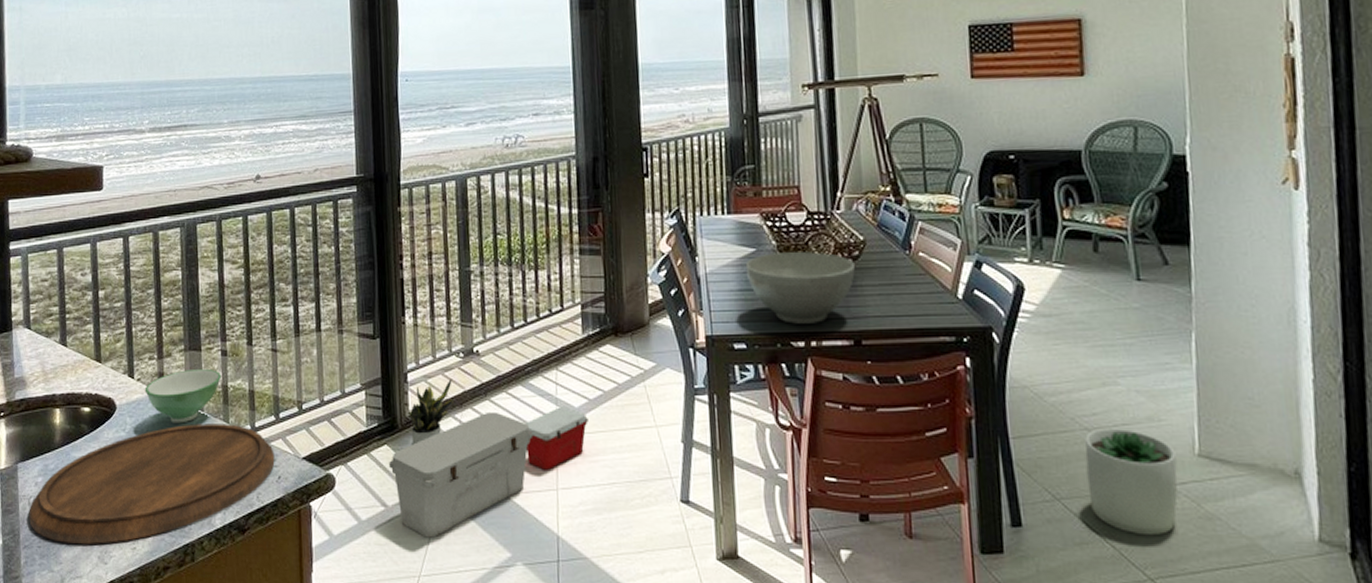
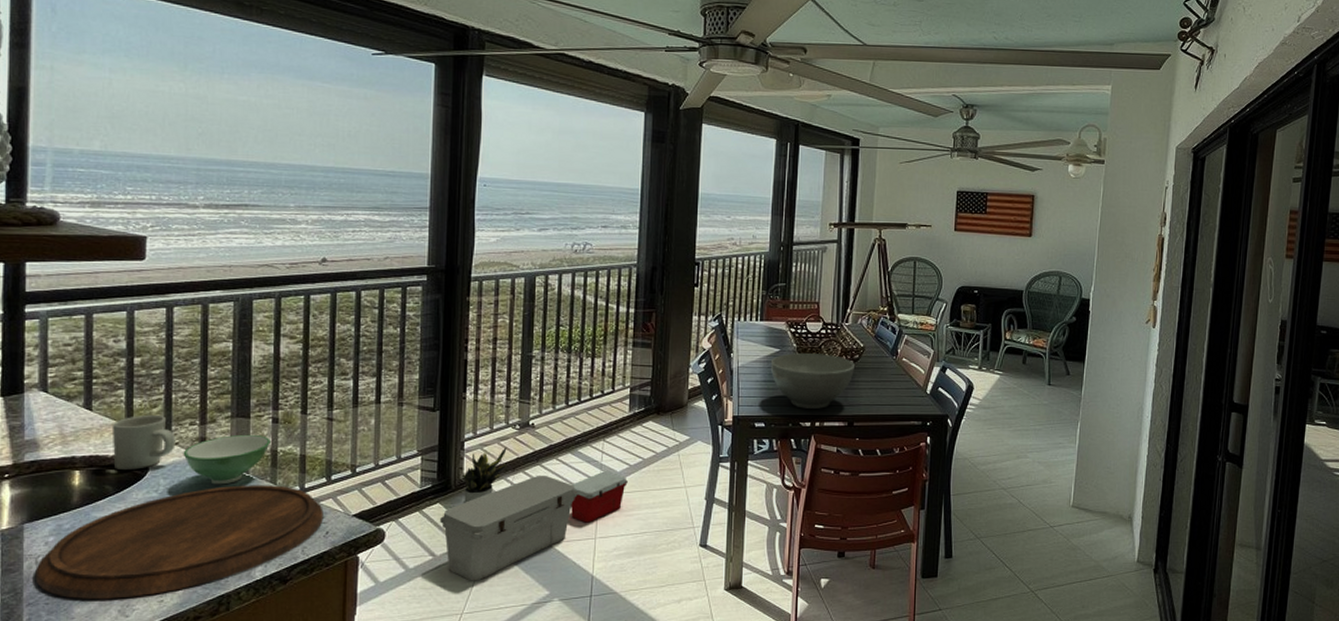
mug: none [83,349,138,409] -> present [111,414,176,471]
planter: present [1085,429,1178,536] -> none [999,488,1058,562]

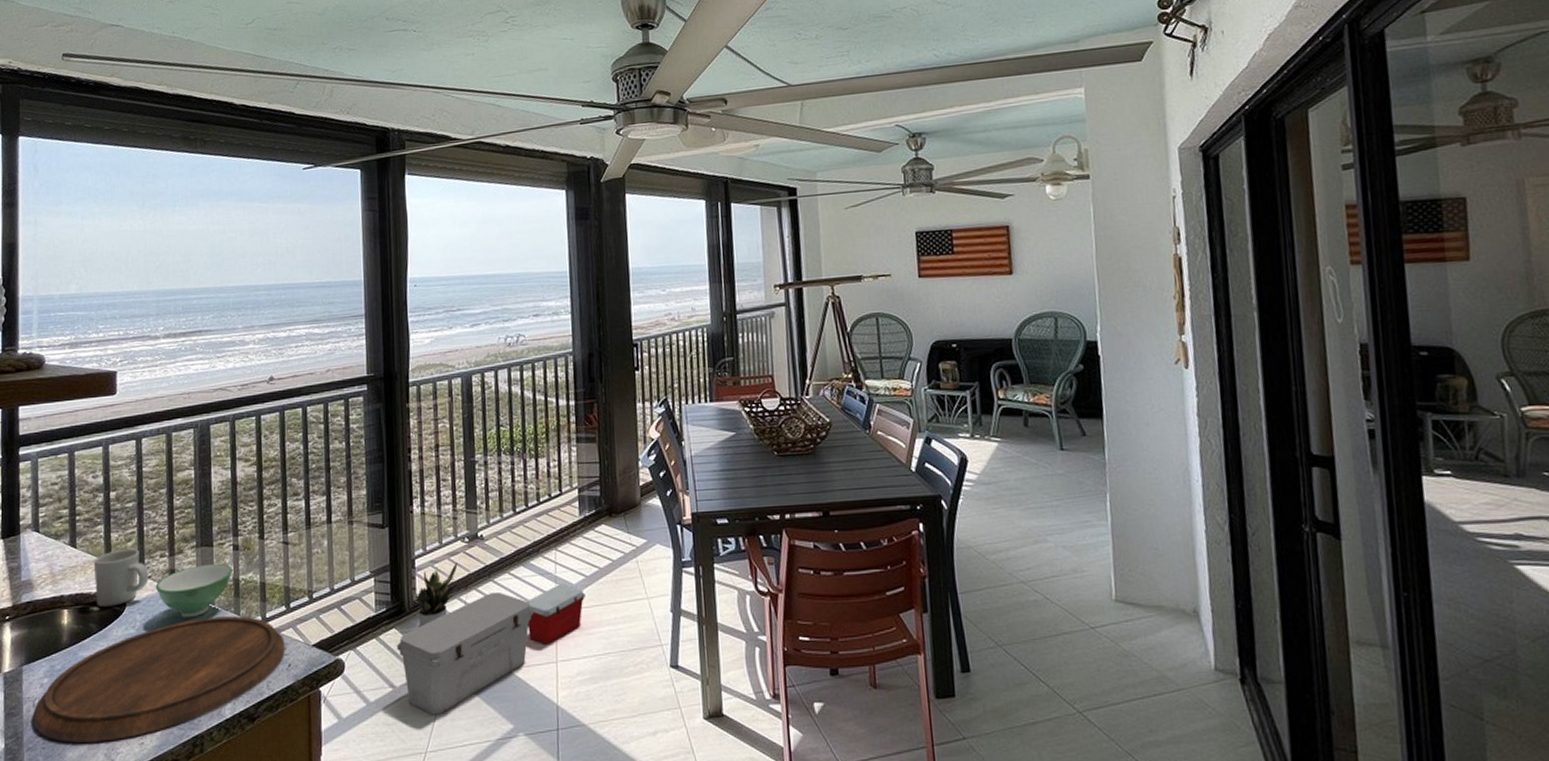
bowl: present [770,353,854,409] -> none [726,433,823,499]

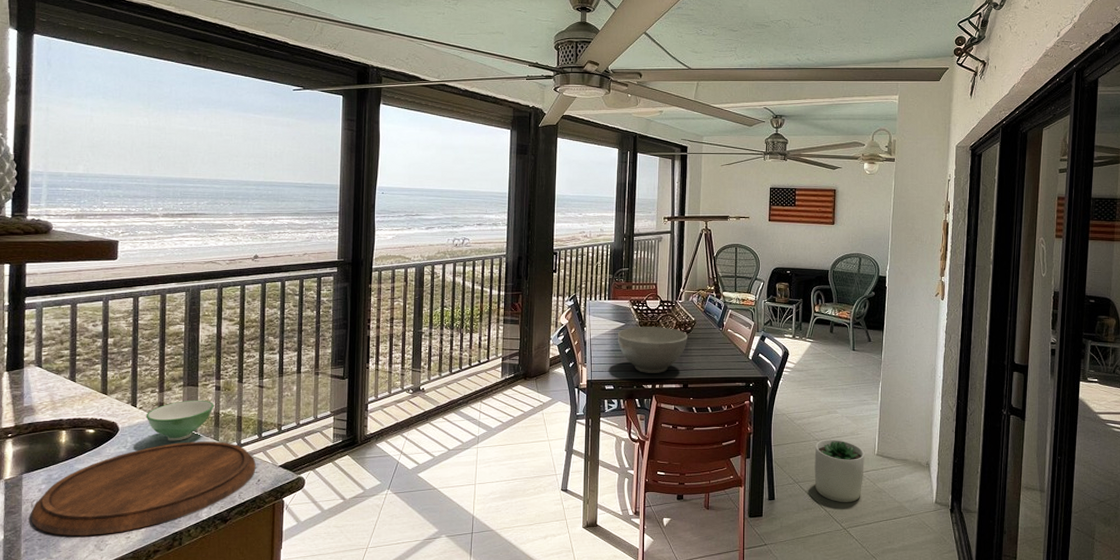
mug: present [93,548,149,608] -> none [90,384,140,431]
cooler: present [397,584,585,715] -> none [349,428,501,521]
potted plant: present [415,563,460,627] -> none [366,408,403,455]
bowl: none [726,433,823,499] -> present [617,327,687,373]
planter: none [1021,580,1100,674] -> present [814,440,865,503]

